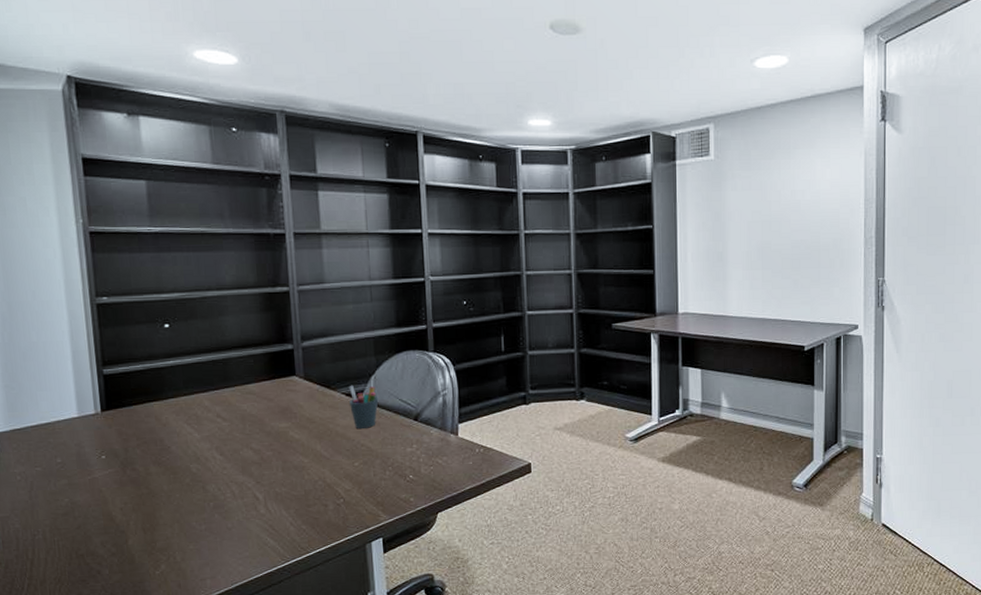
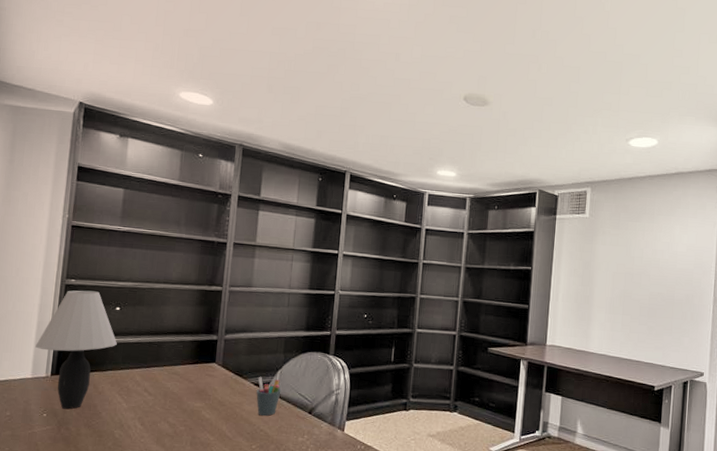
table lamp: none [75,308,174,448] -> present [35,290,117,410]

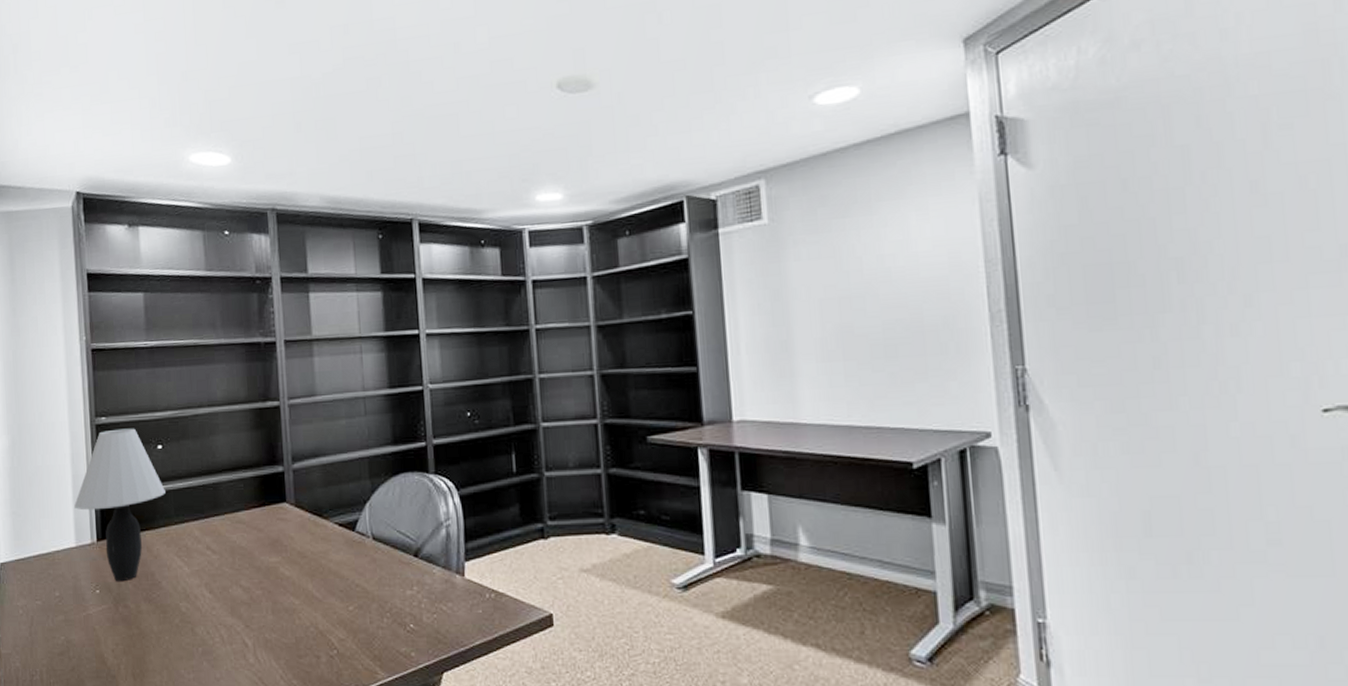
pen holder: present [256,376,281,416] -> none [342,513,374,565]

